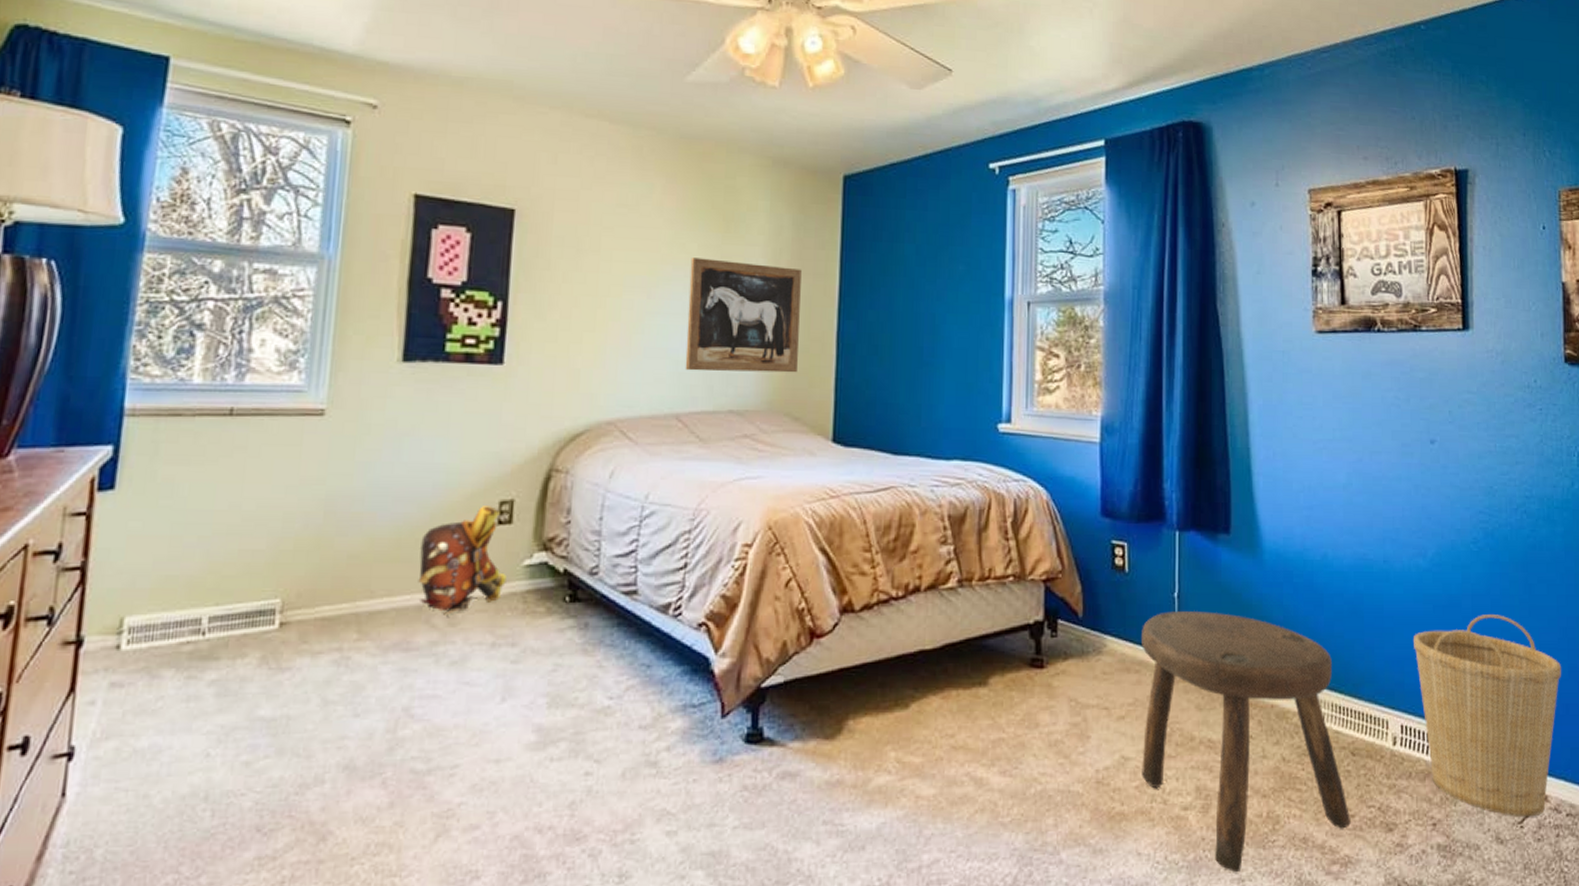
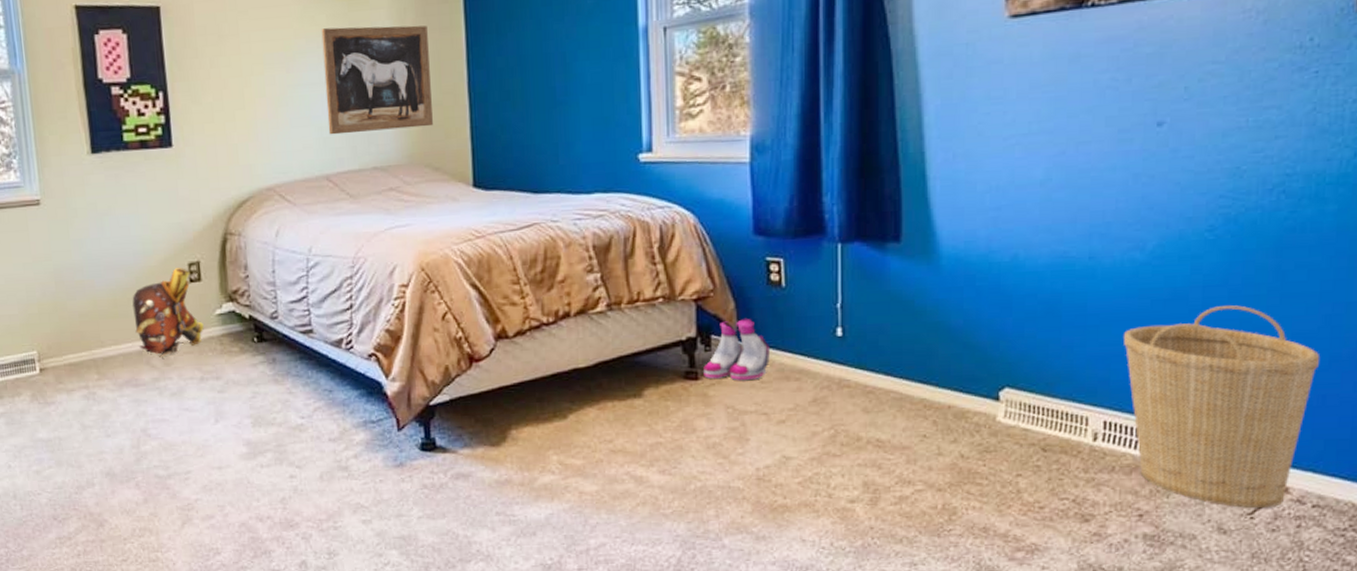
boots: none [1049,604,1112,671] -> present [703,319,770,381]
stool: present [1142,611,1351,872] -> none [802,320,1039,557]

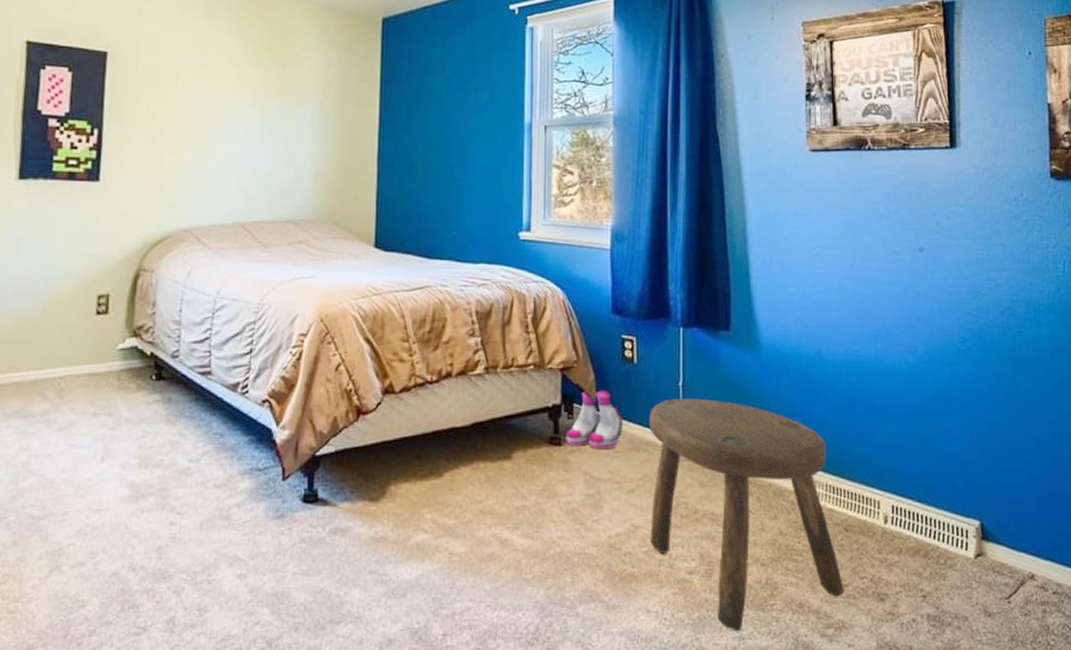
backpack: present [132,268,204,357] -> none [33,299,104,389]
wall art: present [321,25,433,135] -> none [249,90,347,188]
stool: none [802,320,1039,557] -> present [649,398,844,630]
basket: present [1124,305,1321,509] -> none [904,408,1048,594]

